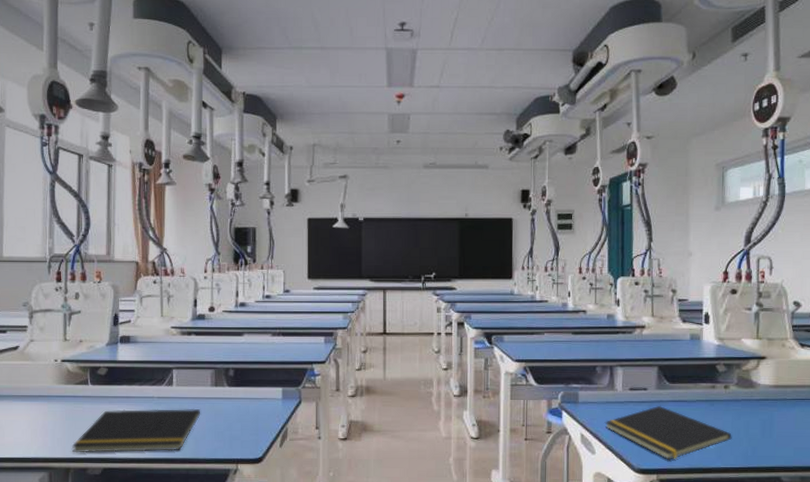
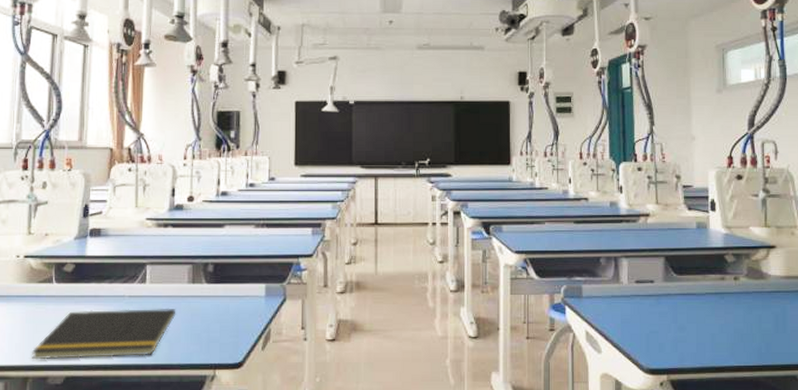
notepad: present [604,405,732,460] -> none [610,299,744,358]

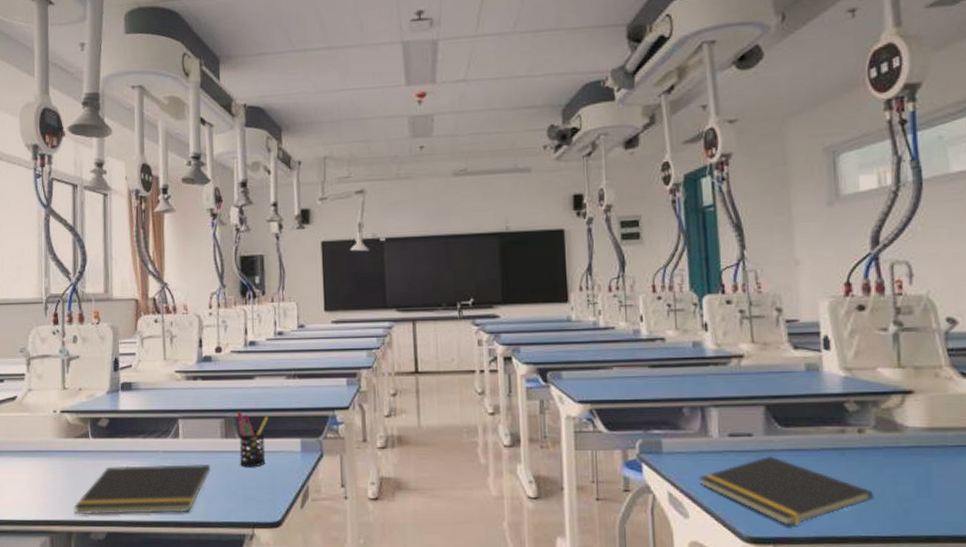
pen holder: none [205,258,236,311] -> present [237,412,269,467]
notepad: none [610,299,744,358] -> present [698,455,874,526]

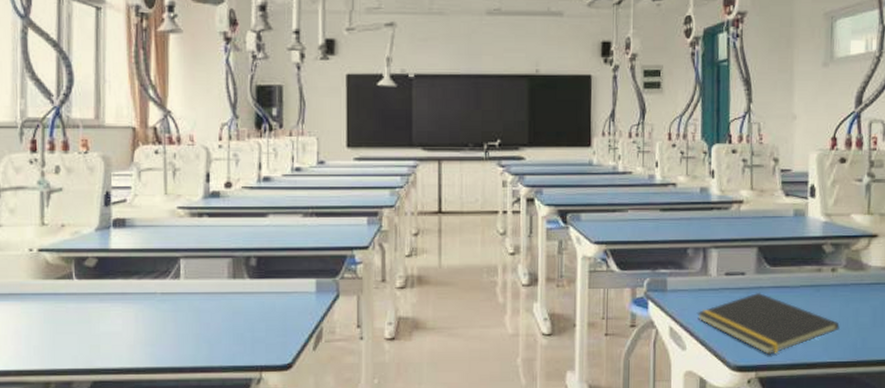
notepad: present [74,463,211,515] -> none [53,305,216,362]
pen holder: present [237,412,269,467] -> none [246,251,282,309]

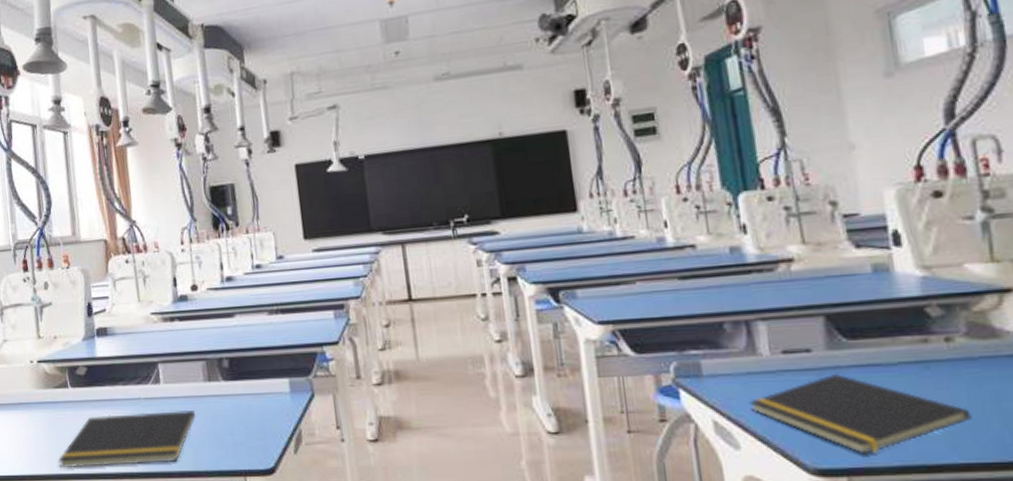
notepad: none [53,305,216,362] -> present [58,409,196,467]

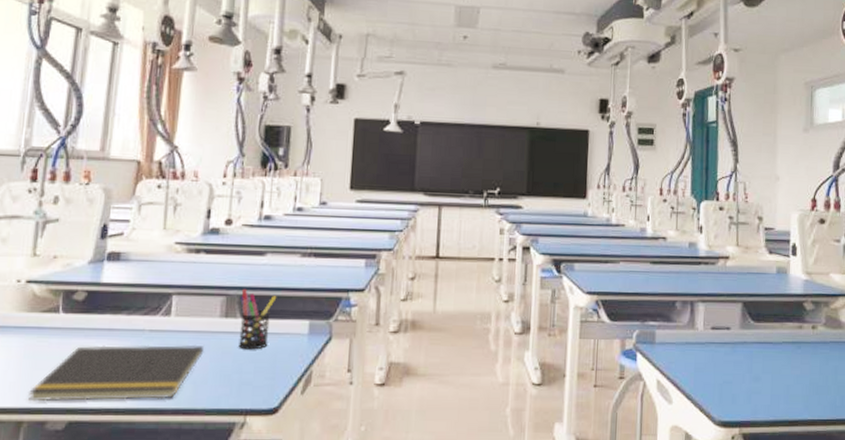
pen holder: none [218,352,254,412] -> present [239,289,277,350]
notepad: present [748,373,972,454] -> none [683,347,820,411]

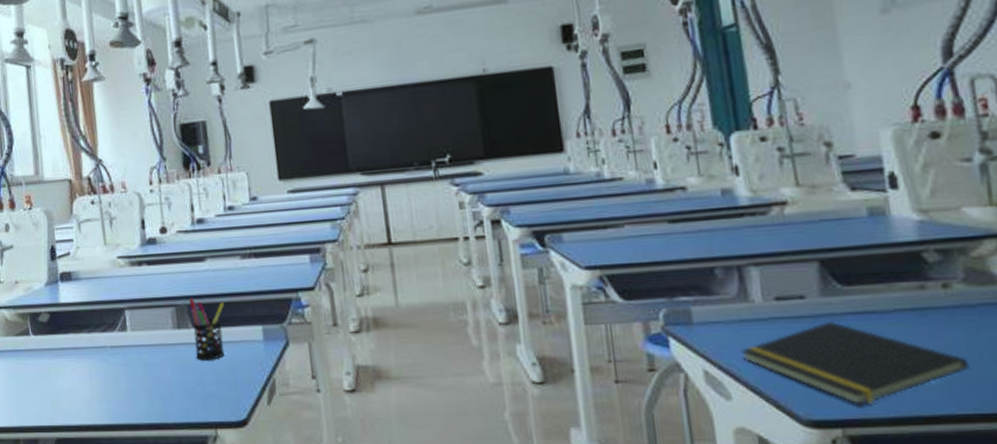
notepad: present [28,344,205,401] -> none [19,358,165,419]
notepad: none [683,347,820,411] -> present [740,320,970,405]

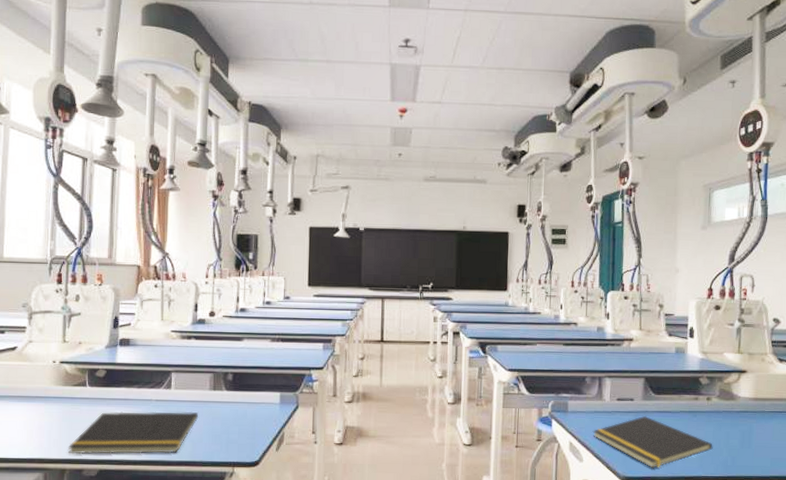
notepad: none [19,358,165,419] -> present [68,411,199,454]
pen holder: present [188,298,225,361] -> none [225,368,253,416]

